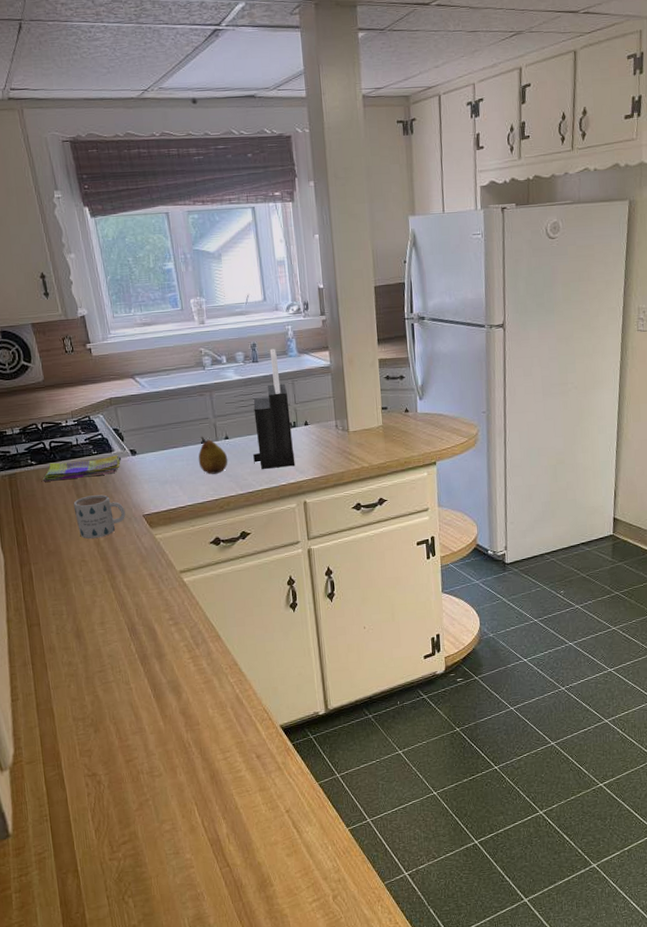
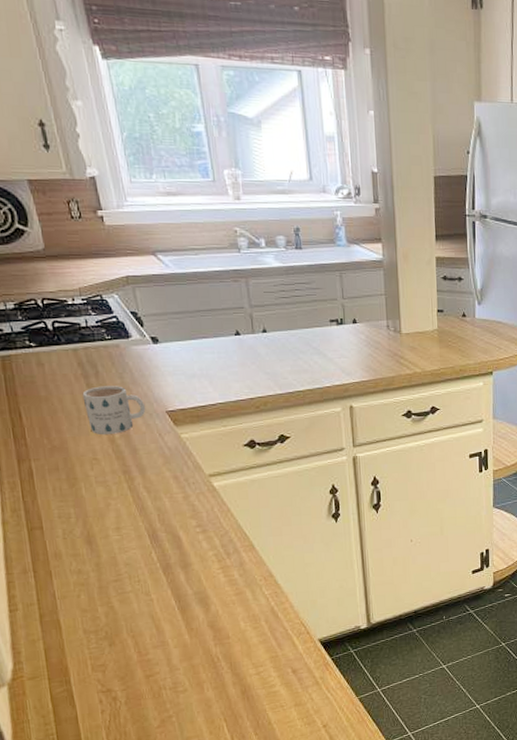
dish towel: present [42,455,122,482] -> none [44,342,141,367]
fruit: present [198,436,228,474] -> none [231,327,266,370]
knife block: present [253,348,295,470] -> none [294,235,342,369]

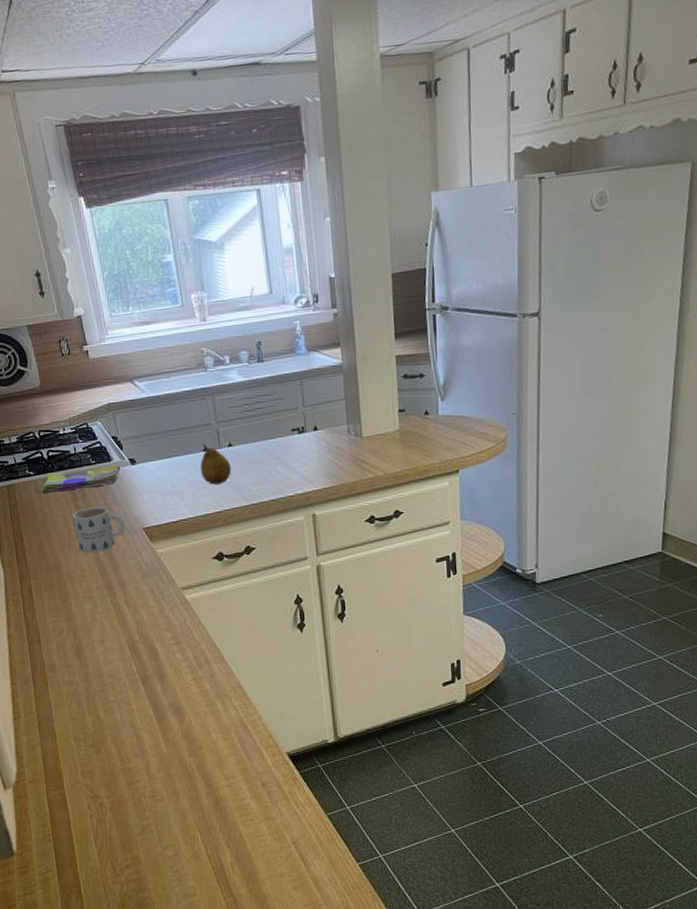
dish towel: none [44,342,141,367] -> present [40,464,121,493]
fruit: none [231,327,266,370] -> present [200,443,232,485]

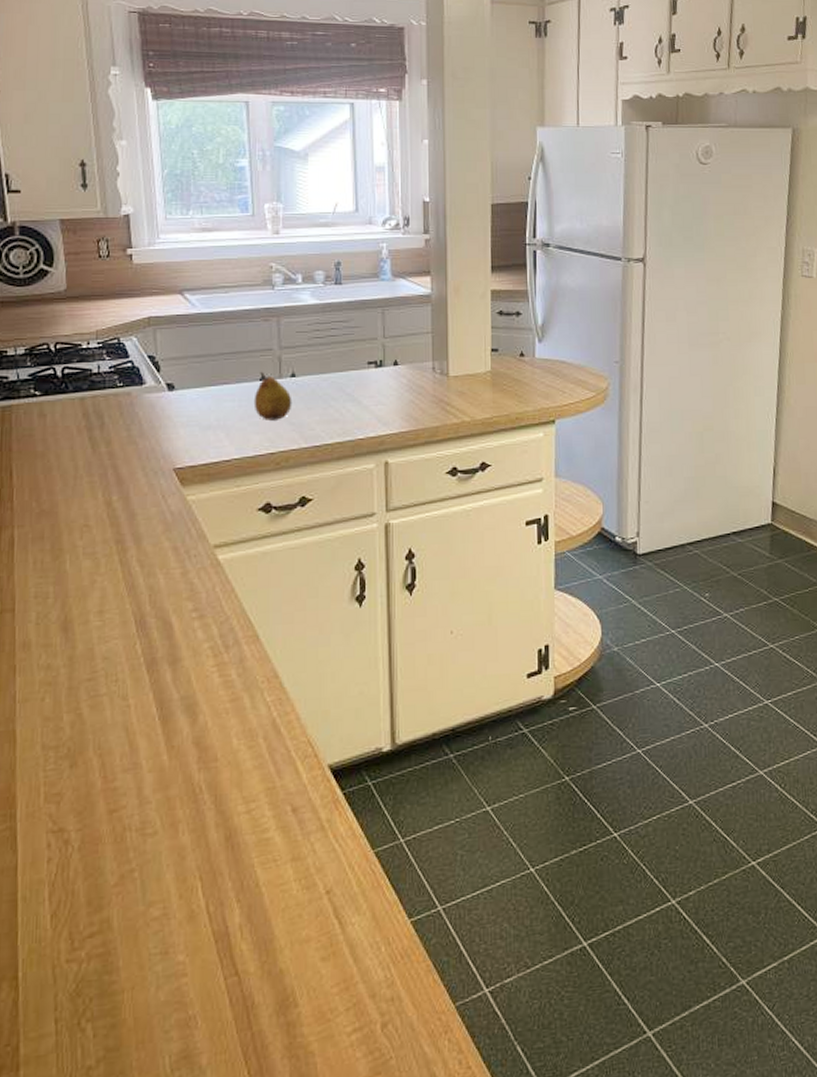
dish towel: present [40,464,121,493] -> none [46,389,155,419]
mug: present [72,506,126,553] -> none [82,439,151,496]

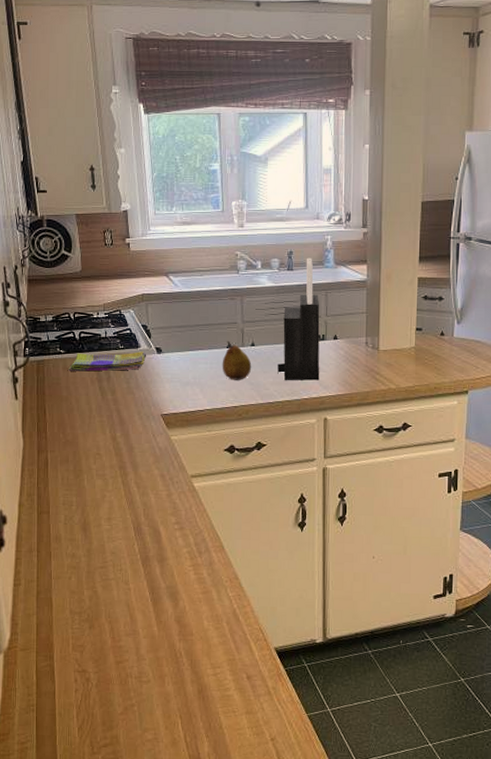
dish towel: none [46,389,155,419] -> present [68,352,147,372]
knife block: none [325,269,378,419] -> present [278,257,320,381]

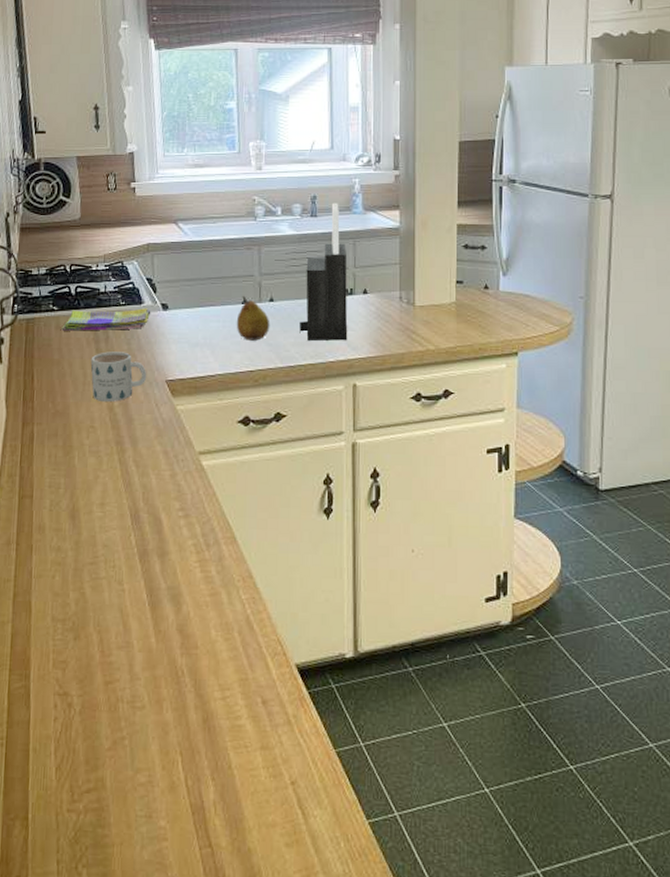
mug: none [95,389,145,432] -> present [90,351,147,402]

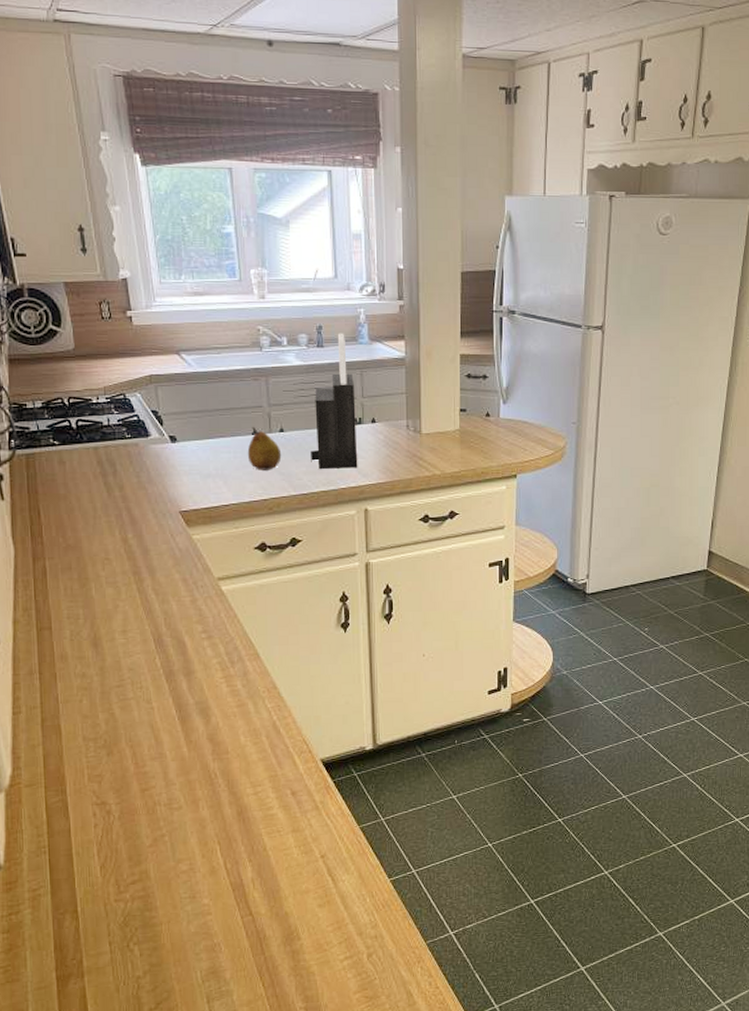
dish towel: present [61,308,151,331] -> none [65,441,159,465]
mug: present [90,351,147,402] -> none [99,485,160,534]

